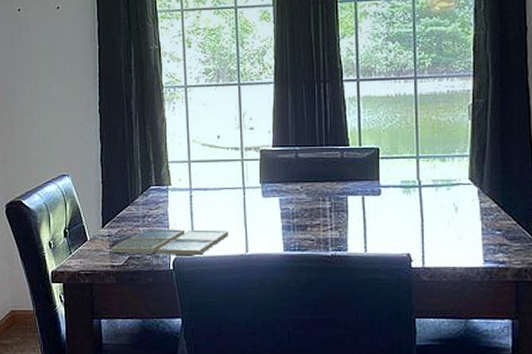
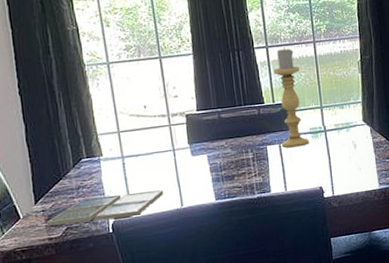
candle holder: none [363,82,398,202] -> present [273,47,309,148]

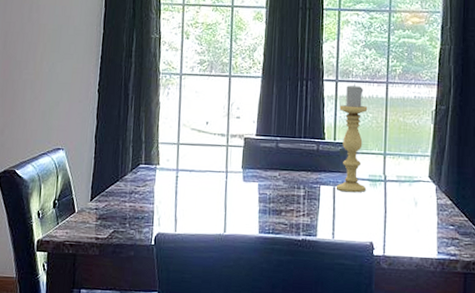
drink coaster: present [46,190,164,226] -> none [97,205,210,234]

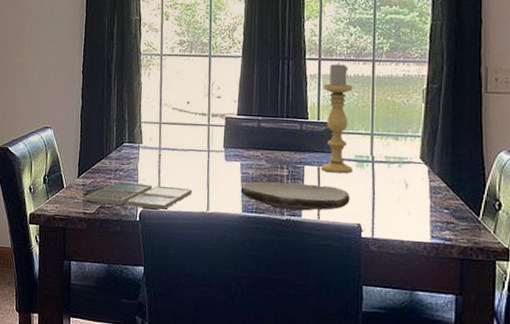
drink coaster: none [97,205,210,234] -> present [84,182,193,211]
plate: none [258,202,363,231] -> present [240,181,350,211]

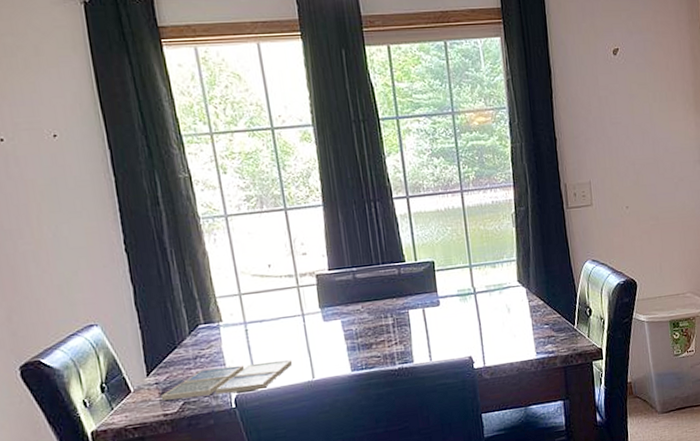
plate: present [240,181,350,211] -> none [345,325,459,360]
candle holder: present [321,62,353,174] -> none [415,197,457,313]

